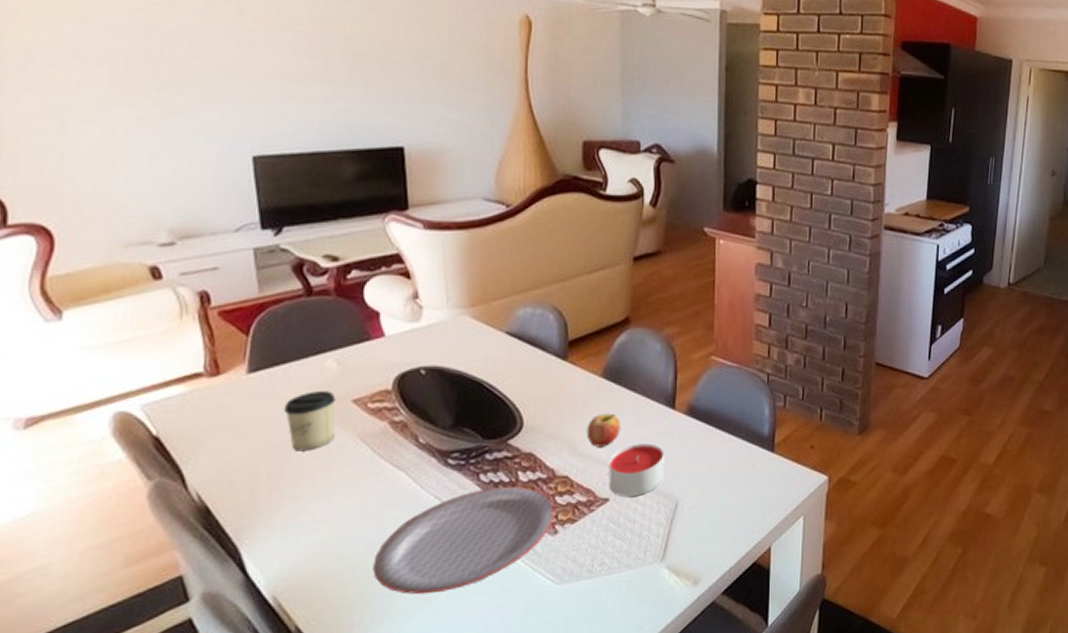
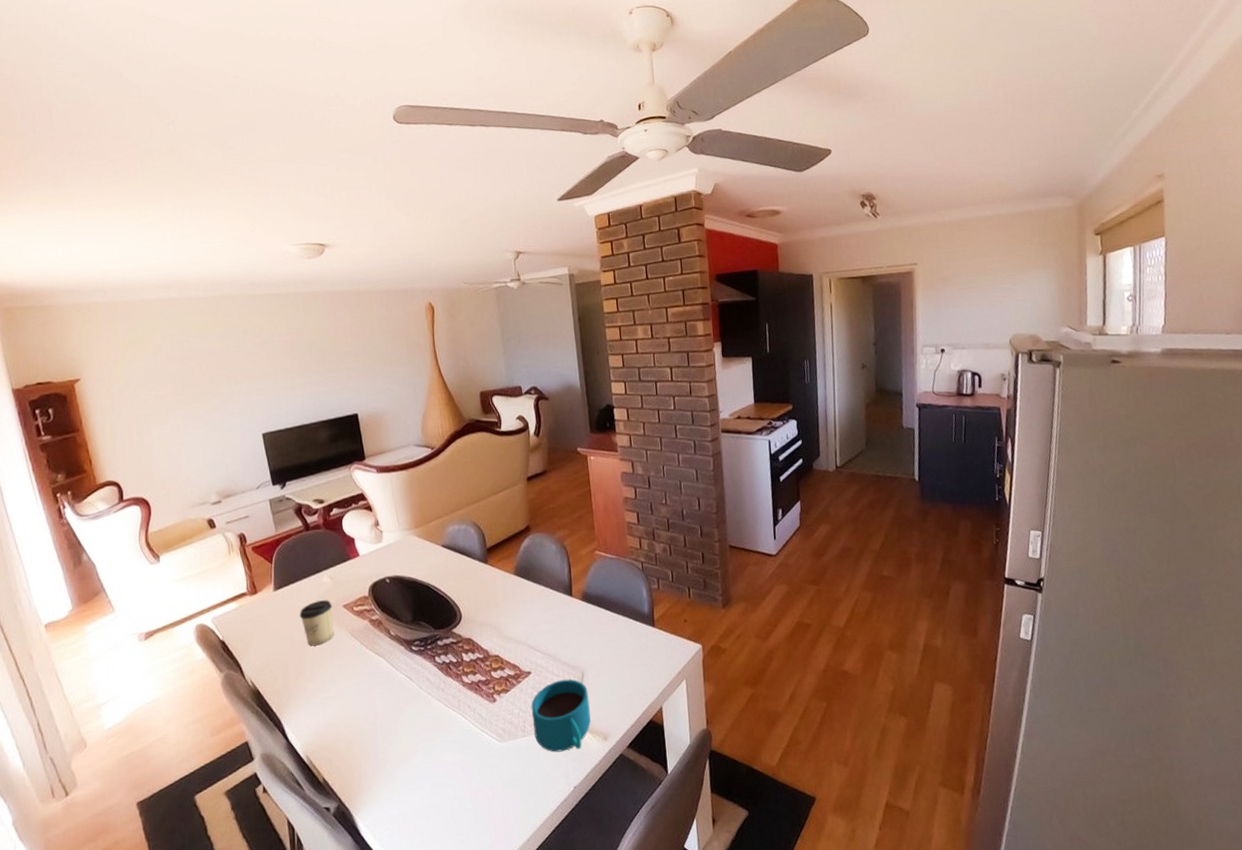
plate: present [373,486,554,595] -> none [369,665,492,753]
fruit: present [586,413,621,447] -> none [508,603,533,631]
cup: none [603,509,681,598] -> present [531,679,591,753]
candle: present [608,443,664,497] -> none [527,625,571,670]

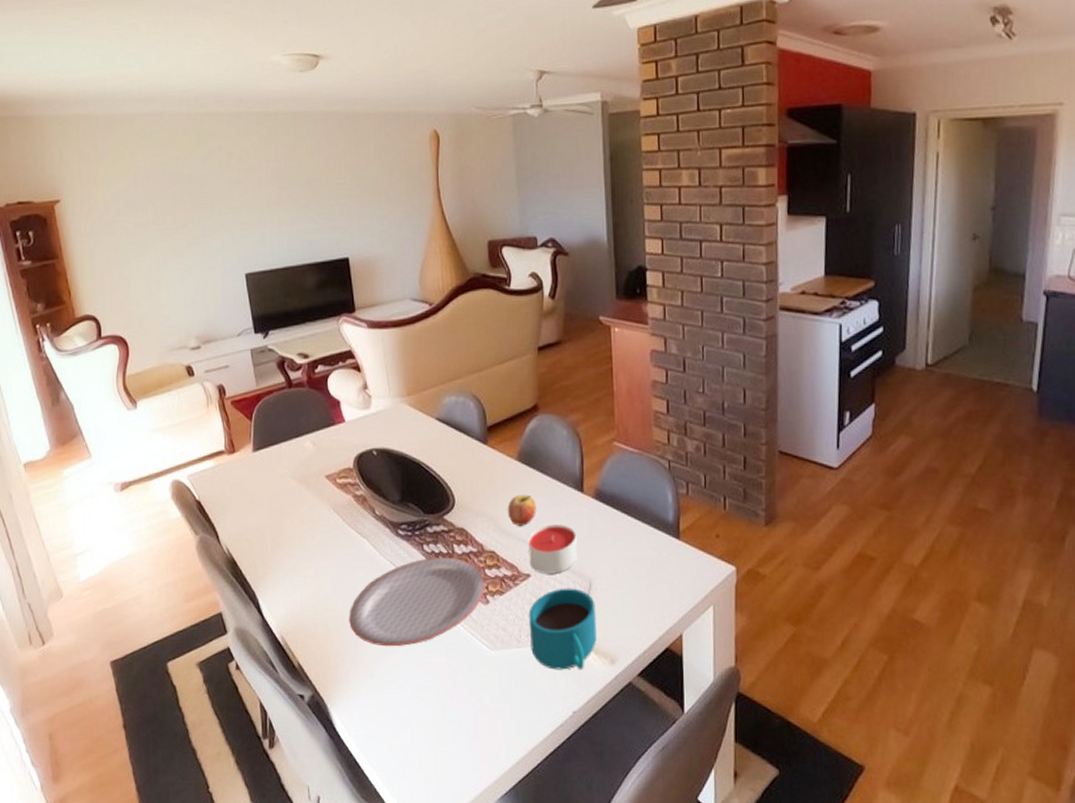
cup: present [299,600,334,646] -> none [278,467,315,517]
plate: none [369,665,492,753] -> present [349,557,485,647]
fruit: none [508,603,533,631] -> present [507,494,537,526]
candle: none [527,625,571,670] -> present [528,525,577,574]

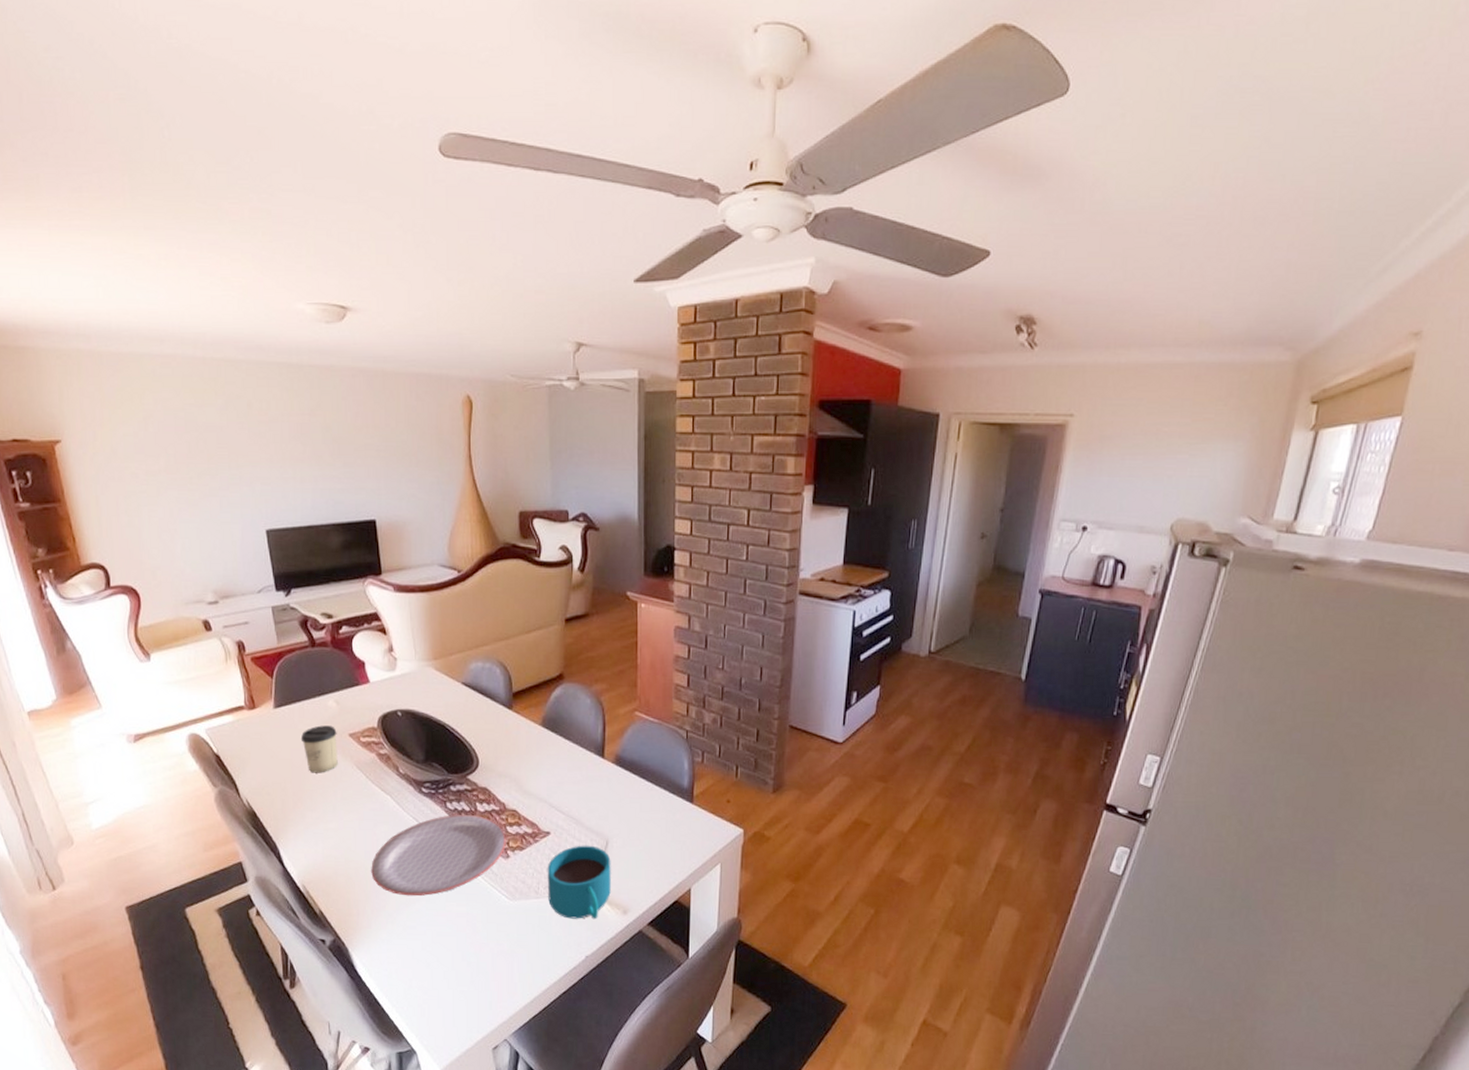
cup: none [278,467,315,517] -> present [300,725,338,773]
fruit: present [507,494,537,526] -> none [530,758,558,787]
candle: present [528,525,577,574] -> none [549,787,596,832]

